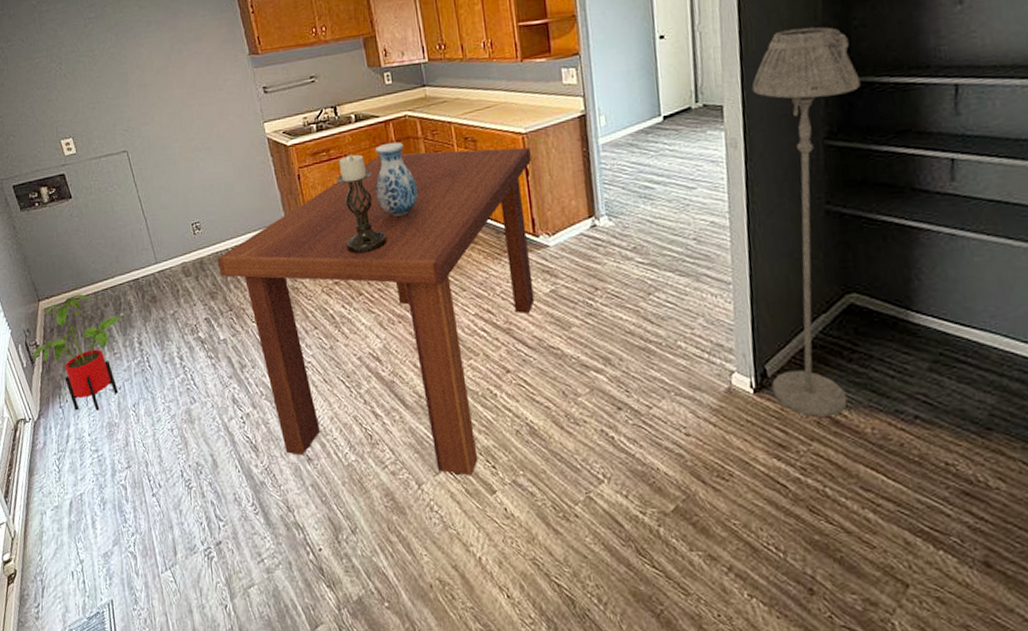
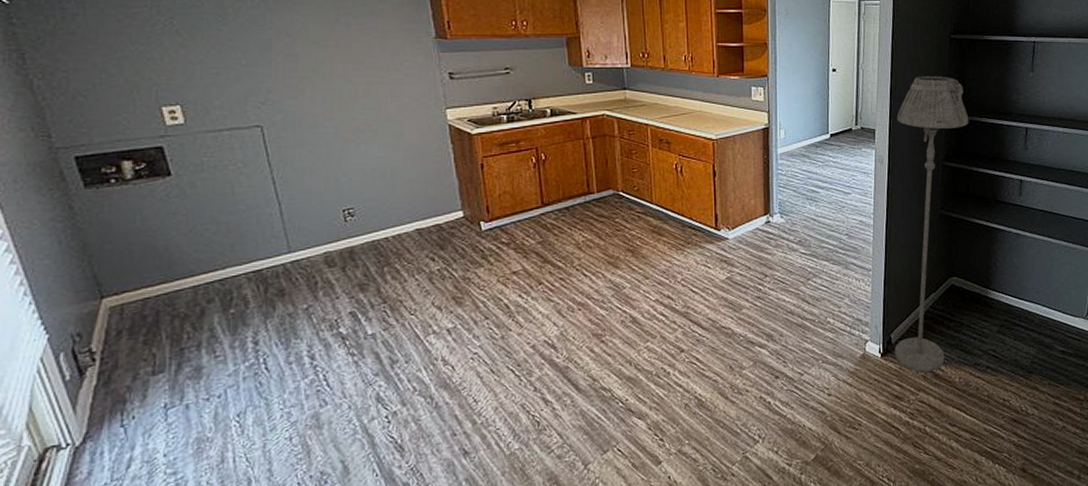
house plant: present [33,294,122,411] -> none [83,288,232,429]
dining table: present [217,147,535,476] -> none [372,150,719,451]
candle holder: present [336,153,387,254] -> none [524,146,573,244]
vase: present [375,142,418,216] -> none [566,138,609,209]

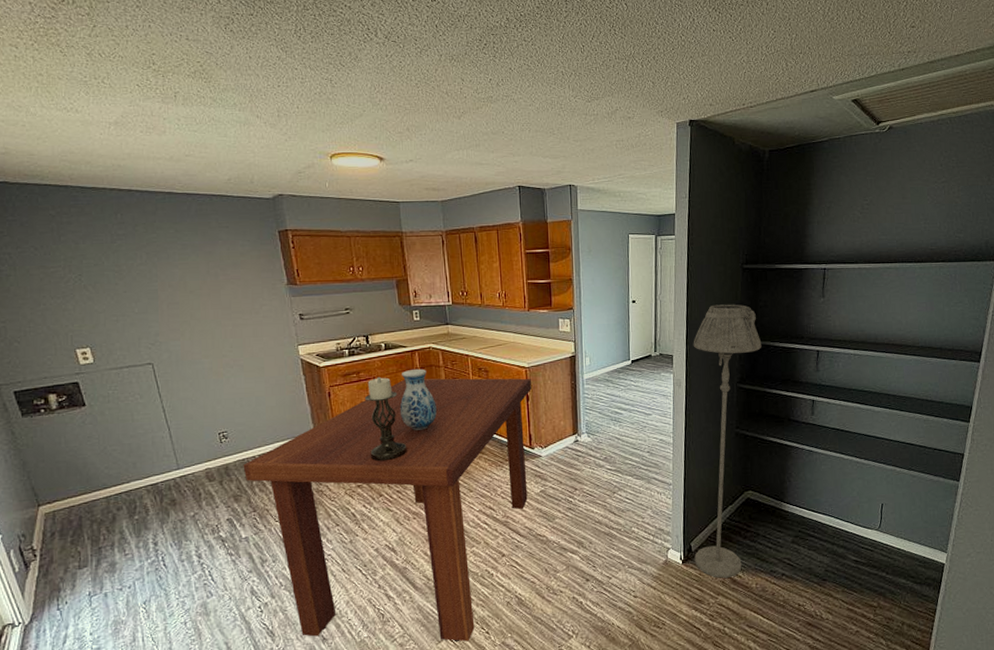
dining table: none [372,150,719,451] -> present [243,378,531,642]
candle holder: none [524,146,573,244] -> present [364,376,407,462]
vase: none [566,138,609,209] -> present [399,368,437,430]

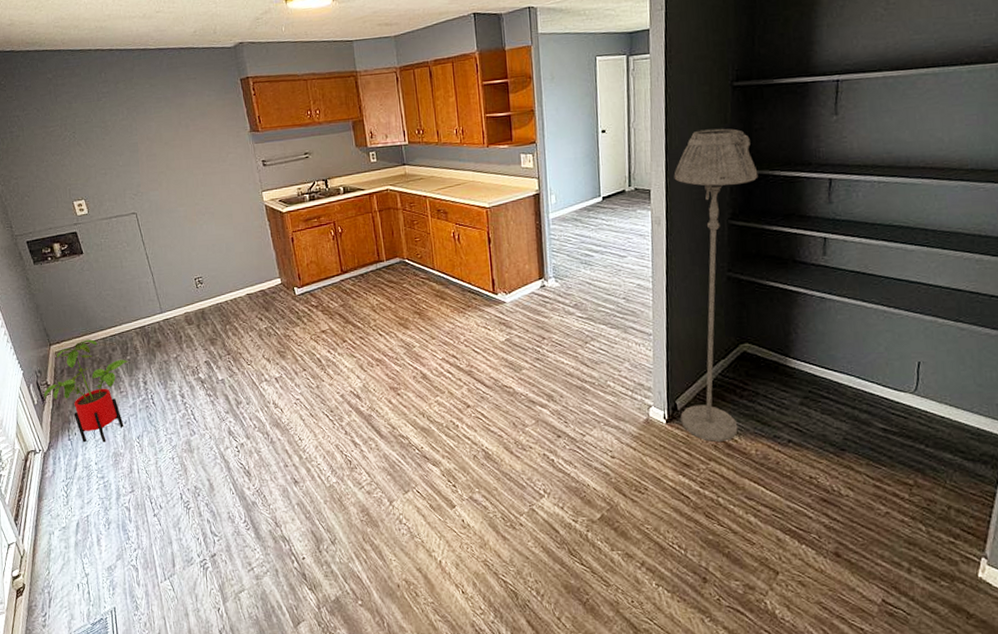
house plant: none [28,498,137,612] -> present [44,339,129,443]
dining table: present [243,378,531,642] -> none [217,219,493,494]
candle holder: present [364,376,407,462] -> none [325,221,369,307]
vase: present [399,368,437,430] -> none [359,211,396,275]

